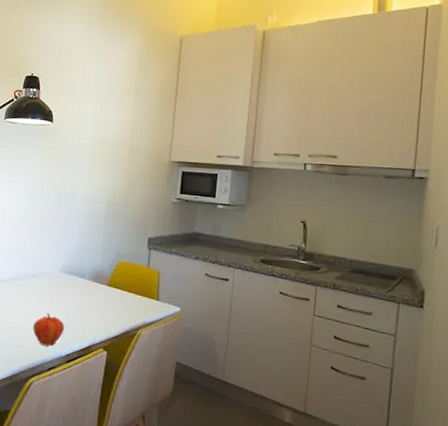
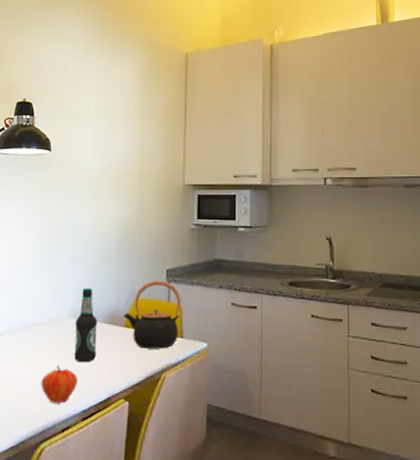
bottle: none [62,248,85,313] -> present [74,288,98,363]
teapot: none [107,246,160,309] -> present [123,280,181,349]

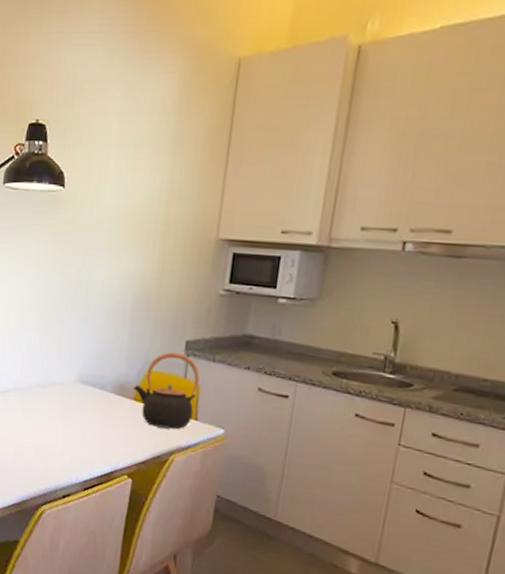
fruit: present [41,365,79,404] -> none [43,430,82,470]
bottle: present [74,288,98,363] -> none [78,352,105,432]

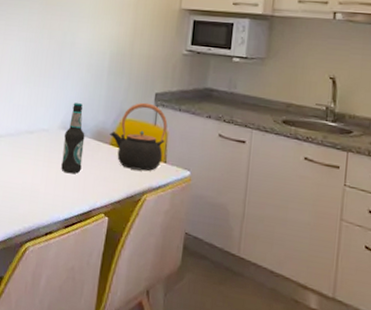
bottle: none [78,352,105,432] -> present [61,103,85,174]

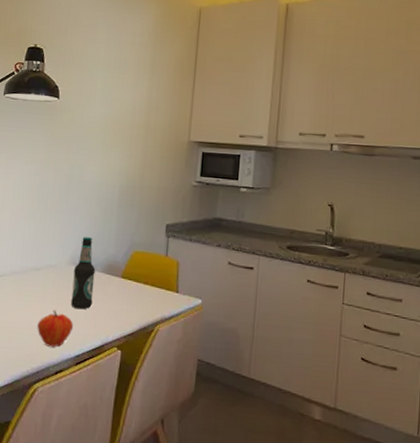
fruit: none [29,172,64,209] -> present [37,310,74,347]
teapot: present [110,102,168,172] -> none [121,234,179,302]

